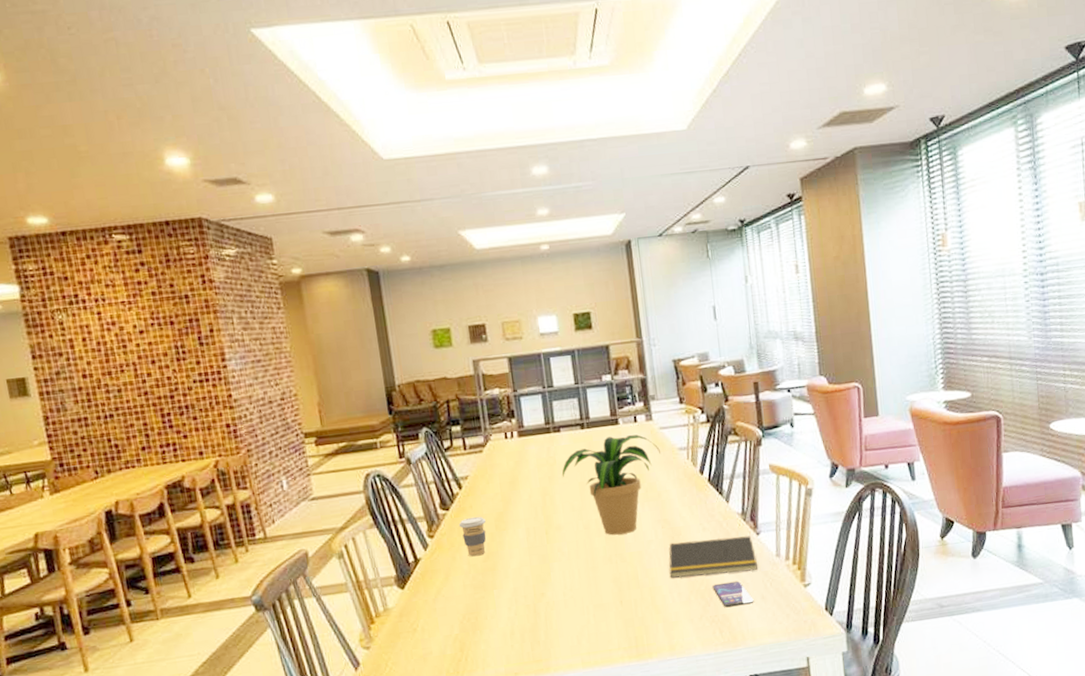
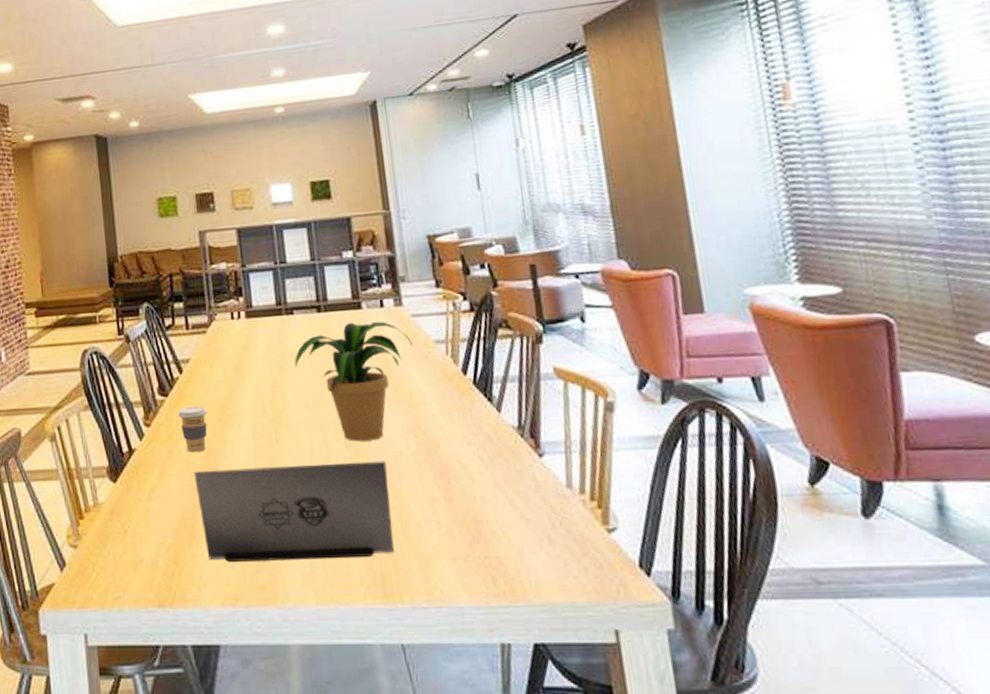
laptop: none [475,548,645,644] -> present [194,460,394,562]
notepad: present [669,535,758,578] -> none [424,455,541,503]
smartphone: present [712,580,754,608] -> none [481,514,538,548]

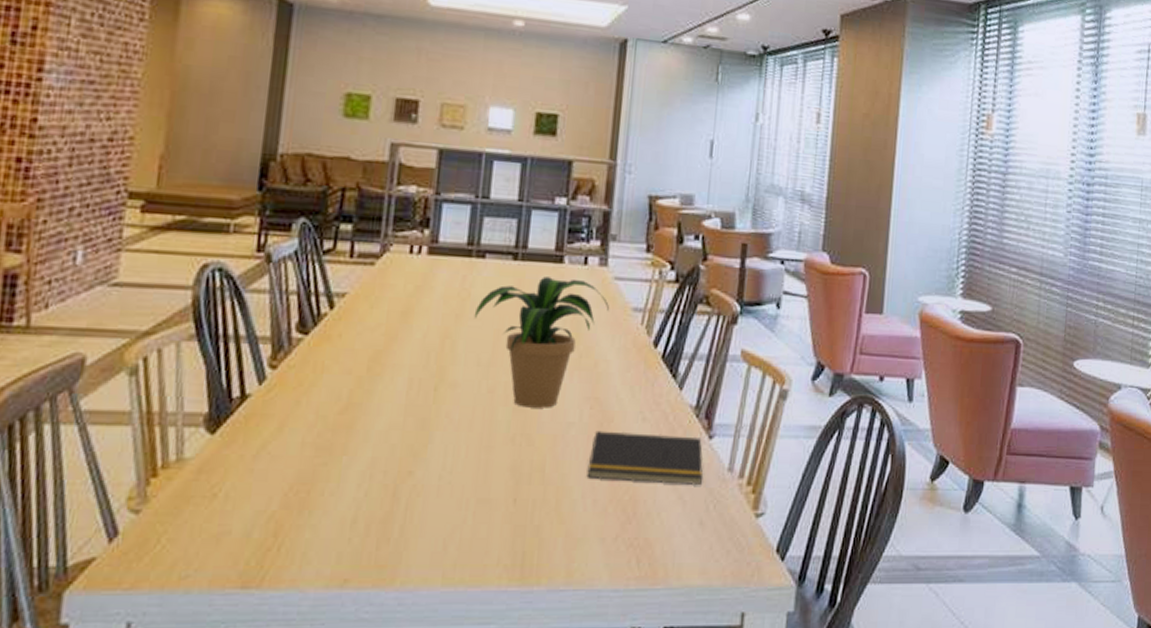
coffee cup: present [177,406,208,453] -> none [316,349,356,405]
laptop: present [194,460,394,562] -> none [319,427,554,536]
notepad: none [424,455,541,503] -> present [586,430,703,484]

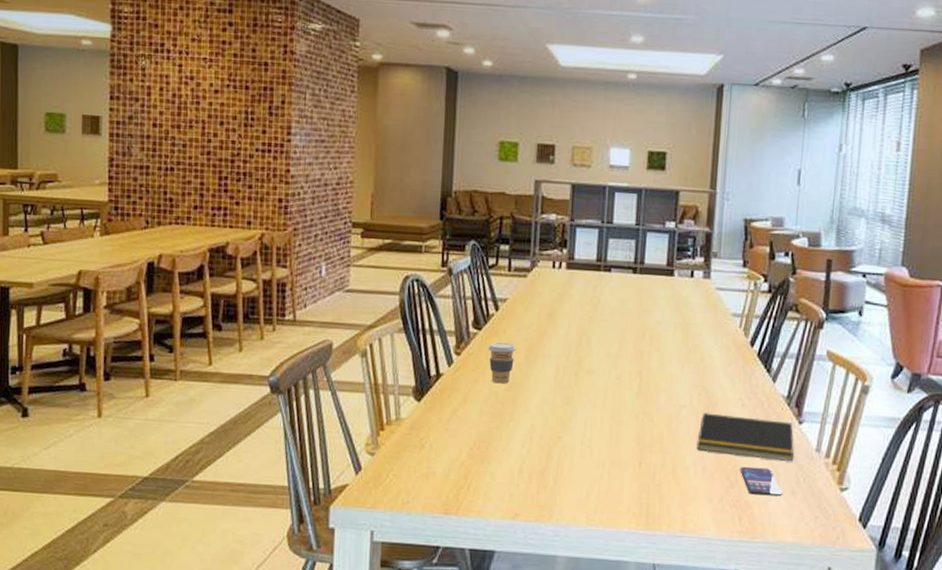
coffee cup: none [316,349,356,405] -> present [488,342,516,384]
potted plant: present [473,277,609,408] -> none [603,287,712,393]
smartphone: none [639,495,689,530] -> present [740,466,782,497]

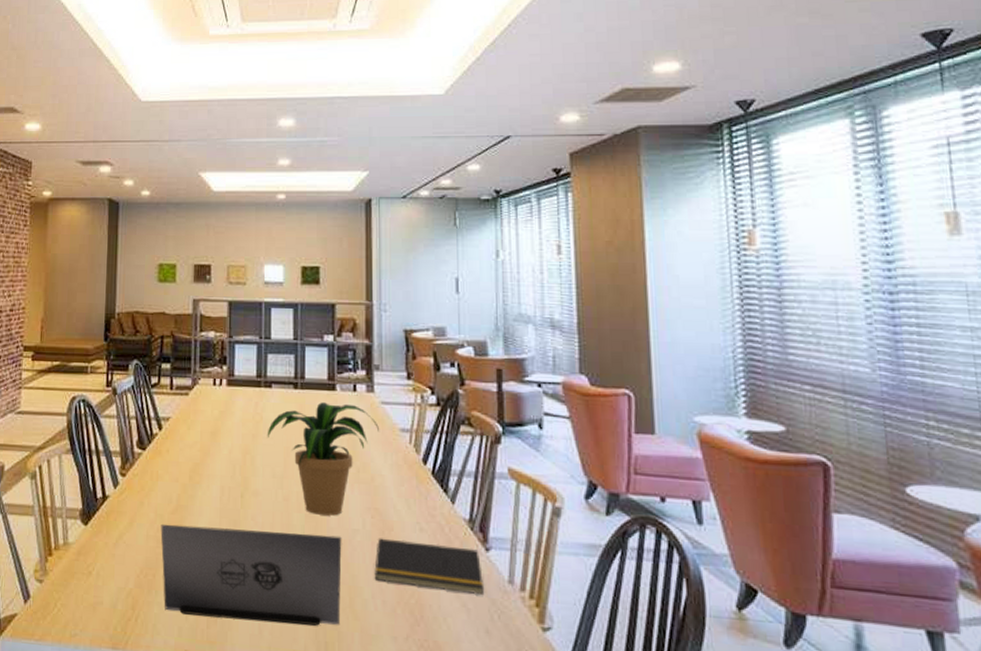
coffee cup: present [488,342,516,384] -> none [152,462,180,506]
laptop: none [494,400,669,490] -> present [160,523,342,626]
potted plant: none [603,287,712,393] -> present [267,402,379,516]
smartphone: present [740,466,782,497] -> none [425,600,475,637]

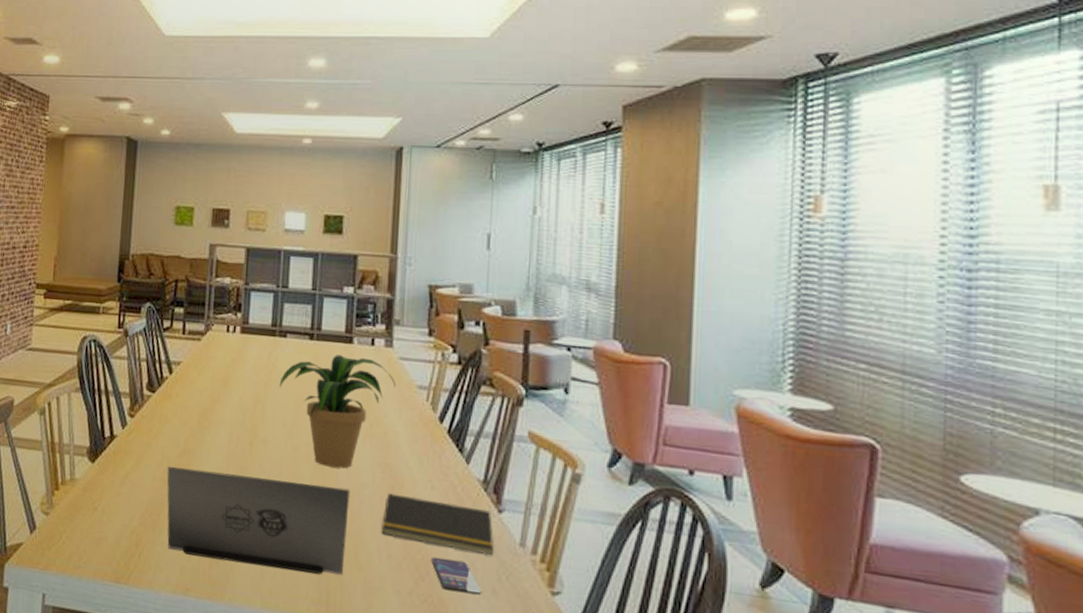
smartphone: none [425,600,475,637] -> present [431,556,481,596]

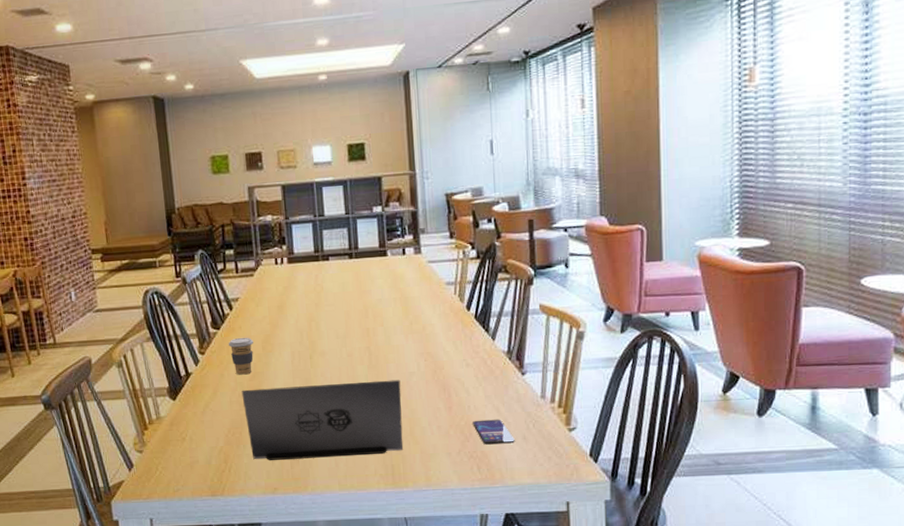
coffee cup: none [161,406,189,449] -> present [228,337,254,375]
potted plant: present [279,355,396,469] -> none [328,267,427,365]
notepad: present [381,493,493,555] -> none [429,374,521,412]

